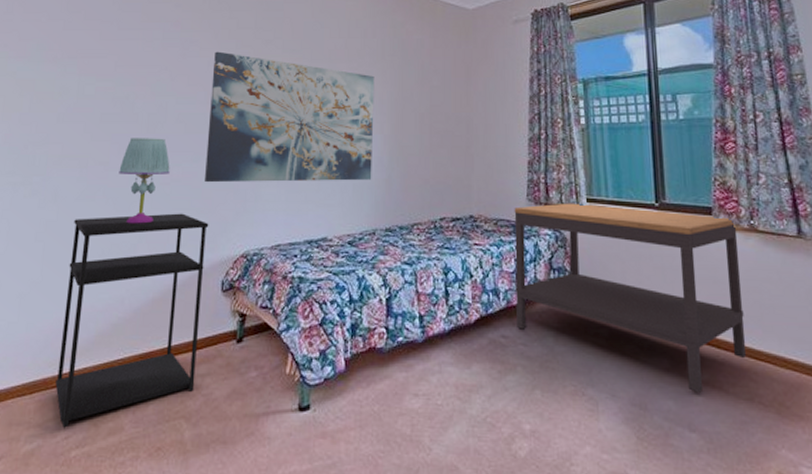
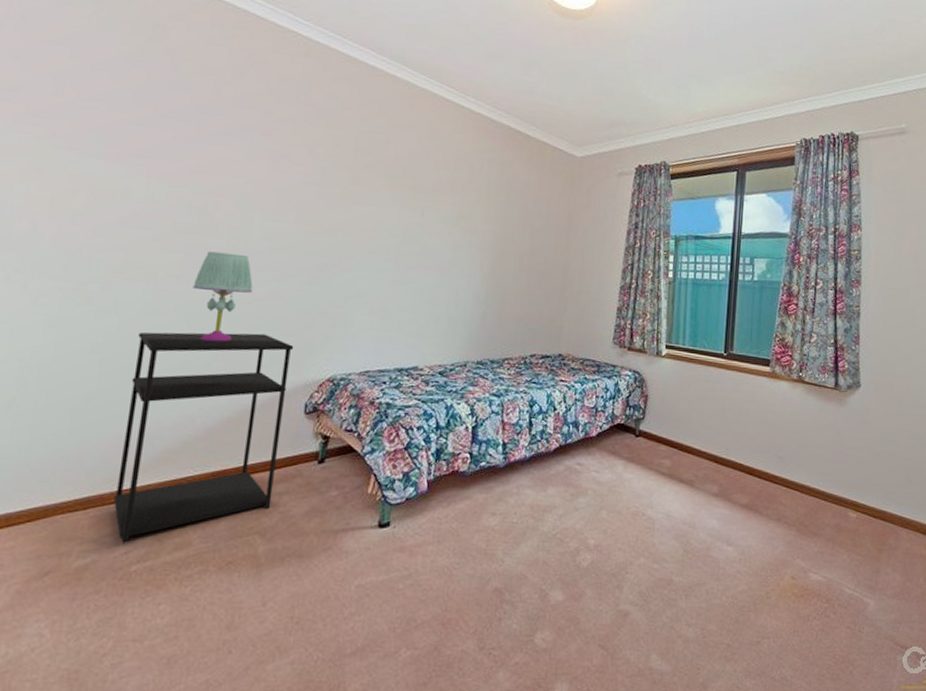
wall art: present [205,51,375,183] -> none [291,169,478,314]
side table: present [514,203,747,393] -> none [592,348,788,514]

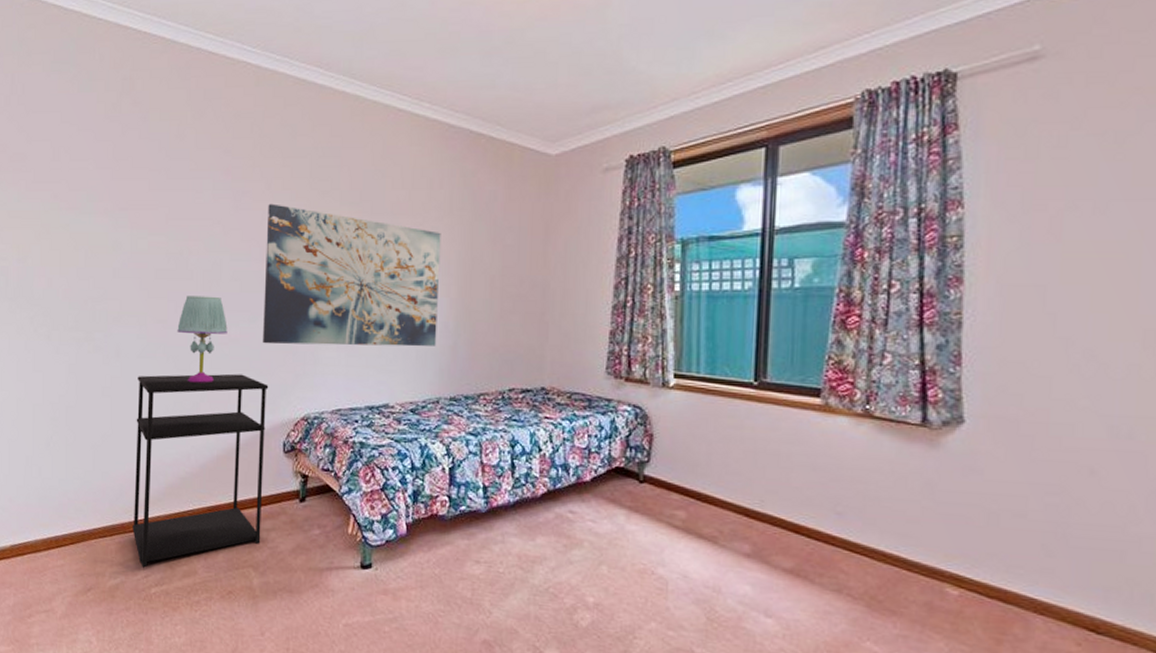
wall art: none [291,169,478,314] -> present [263,203,441,347]

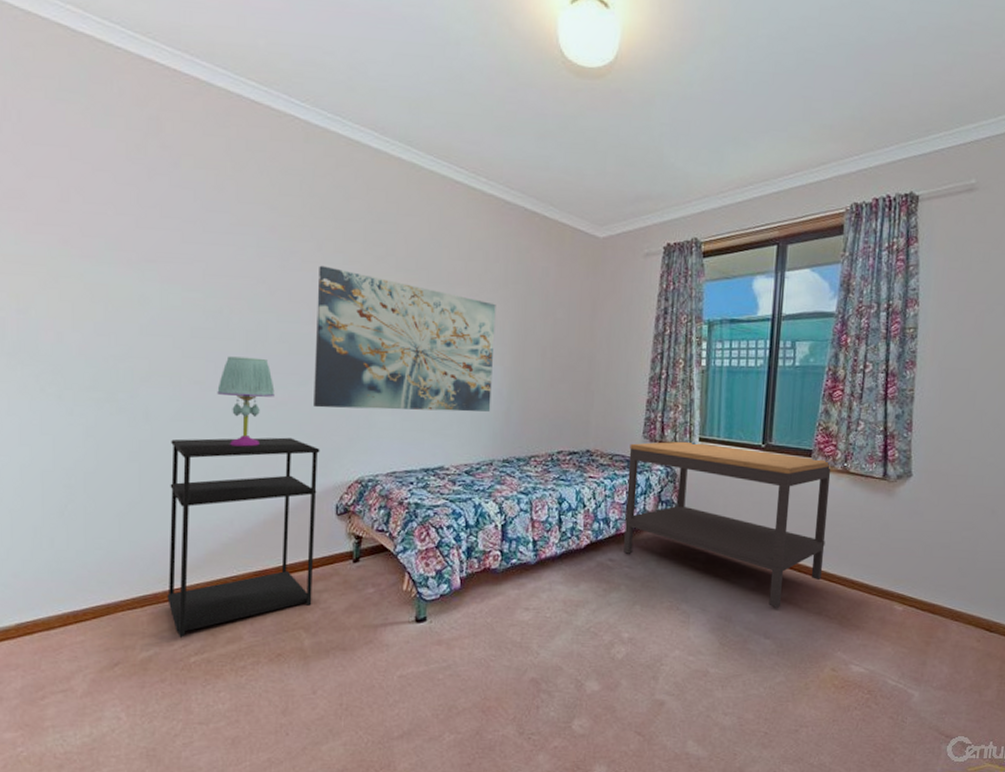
side table: none [586,378,848,581] -> present [624,441,832,608]

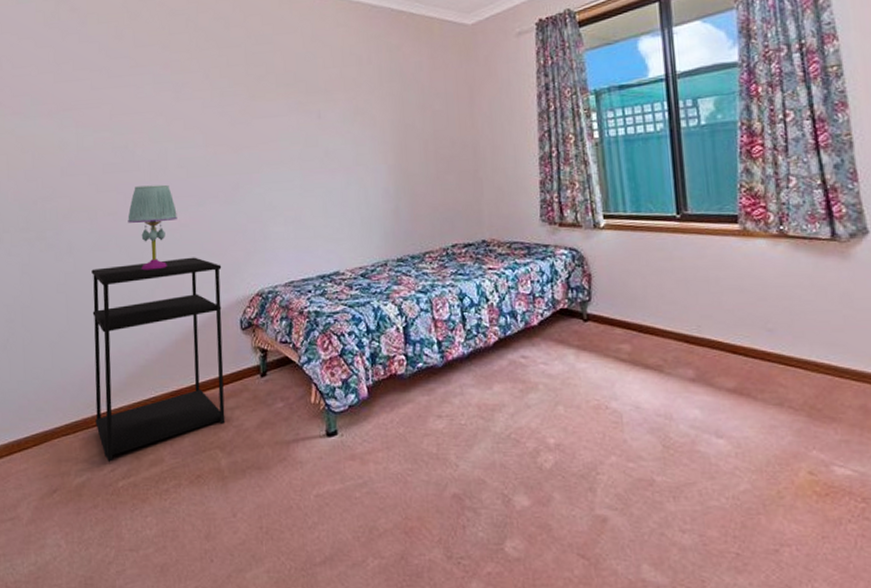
wall art: present [314,265,496,412] -> none [208,91,379,226]
side table: present [624,441,832,608] -> none [528,220,776,401]

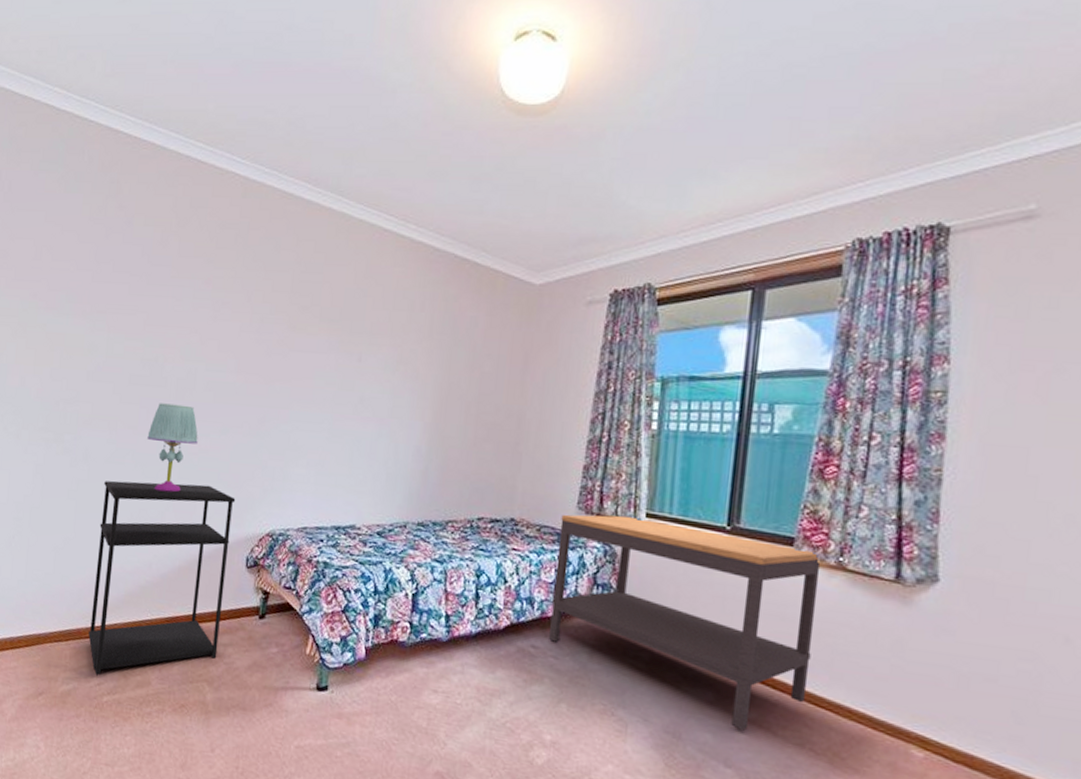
side table: none [528,220,776,401] -> present [549,514,821,731]

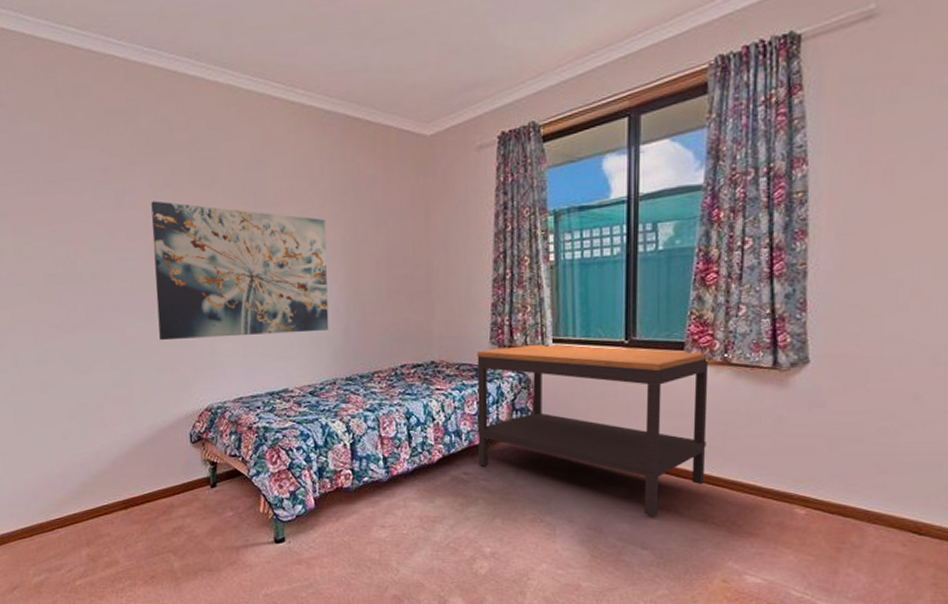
shelving unit: present [88,480,236,676] -> none [38,371,177,563]
table lamp: present [147,403,198,492] -> none [72,297,124,384]
wall art: none [233,316,419,470] -> present [151,201,329,341]

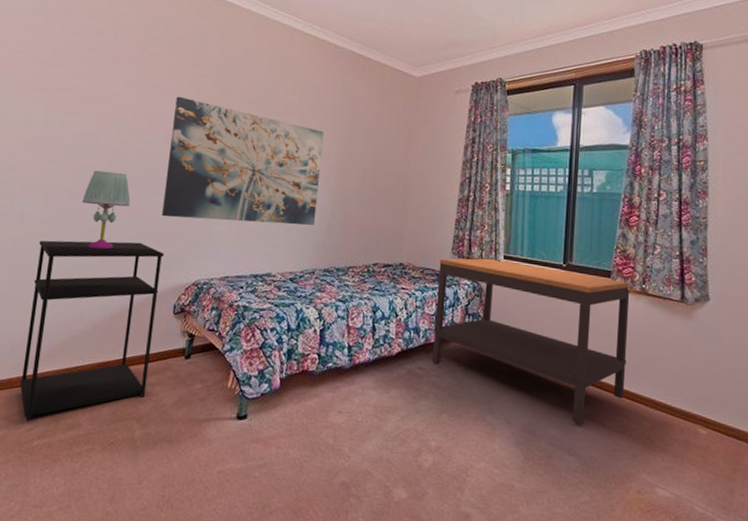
shelving unit: none [38,371,177,563] -> present [20,240,165,422]
table lamp: none [72,297,124,384] -> present [82,170,131,249]

